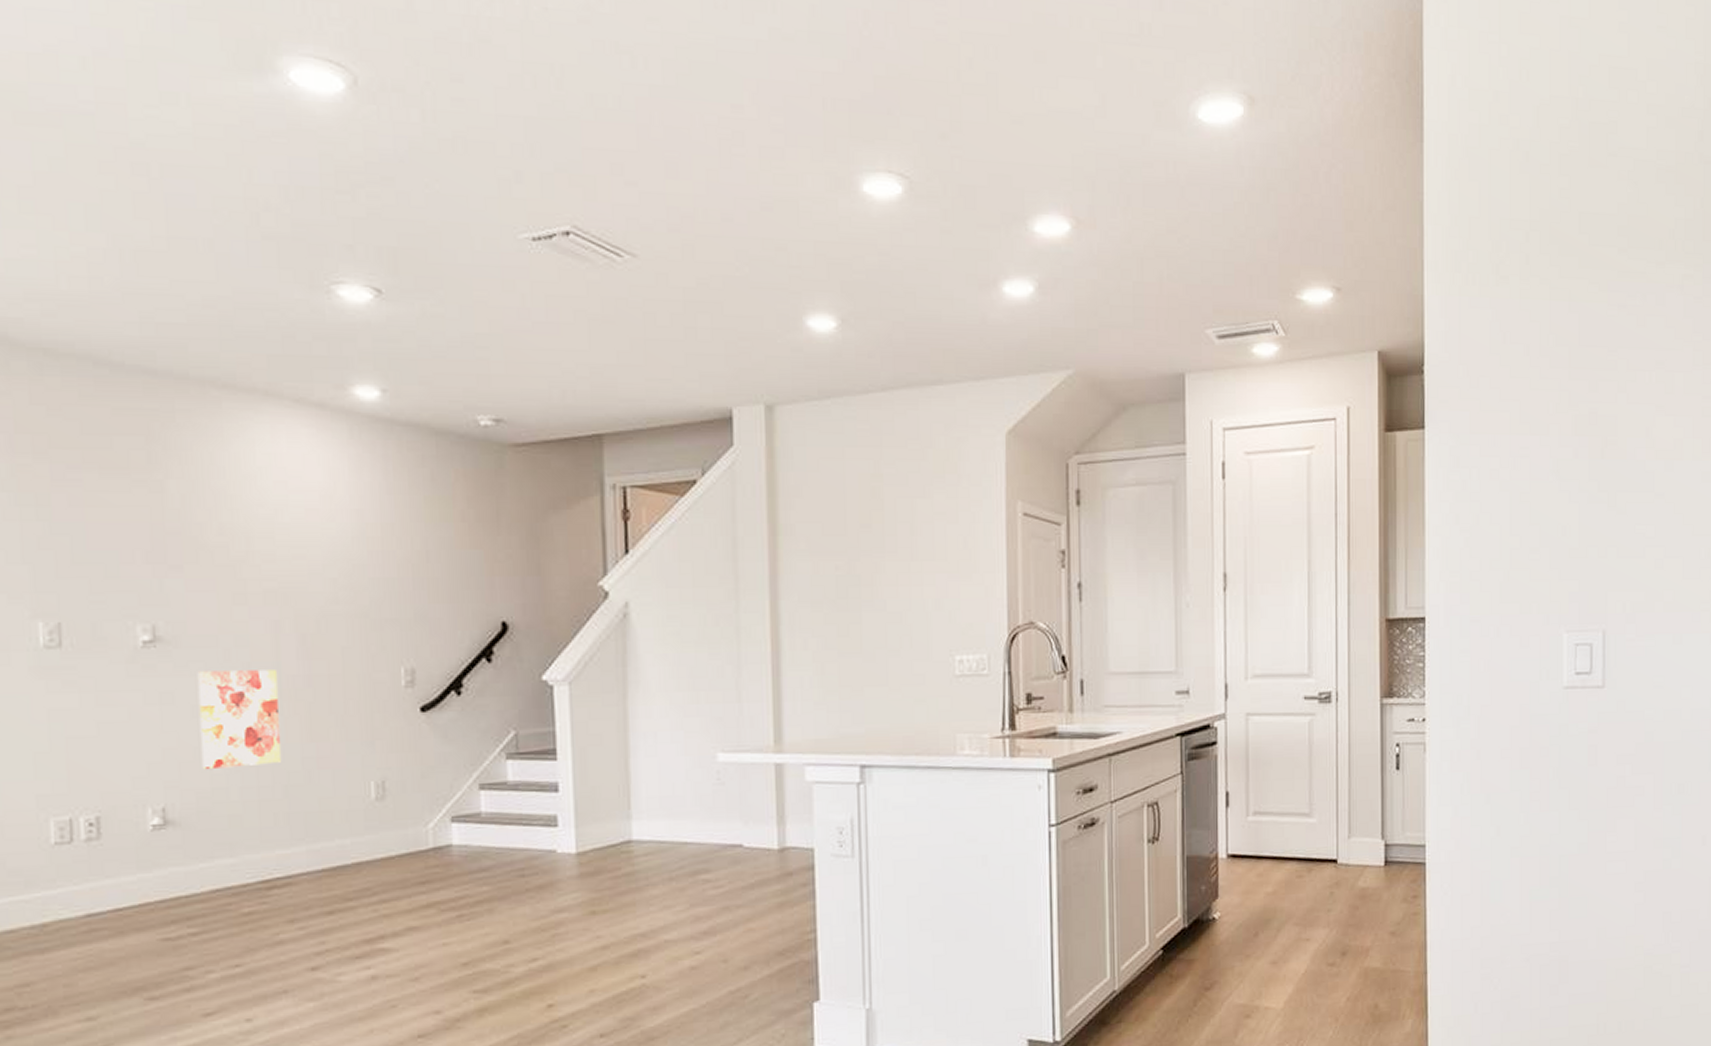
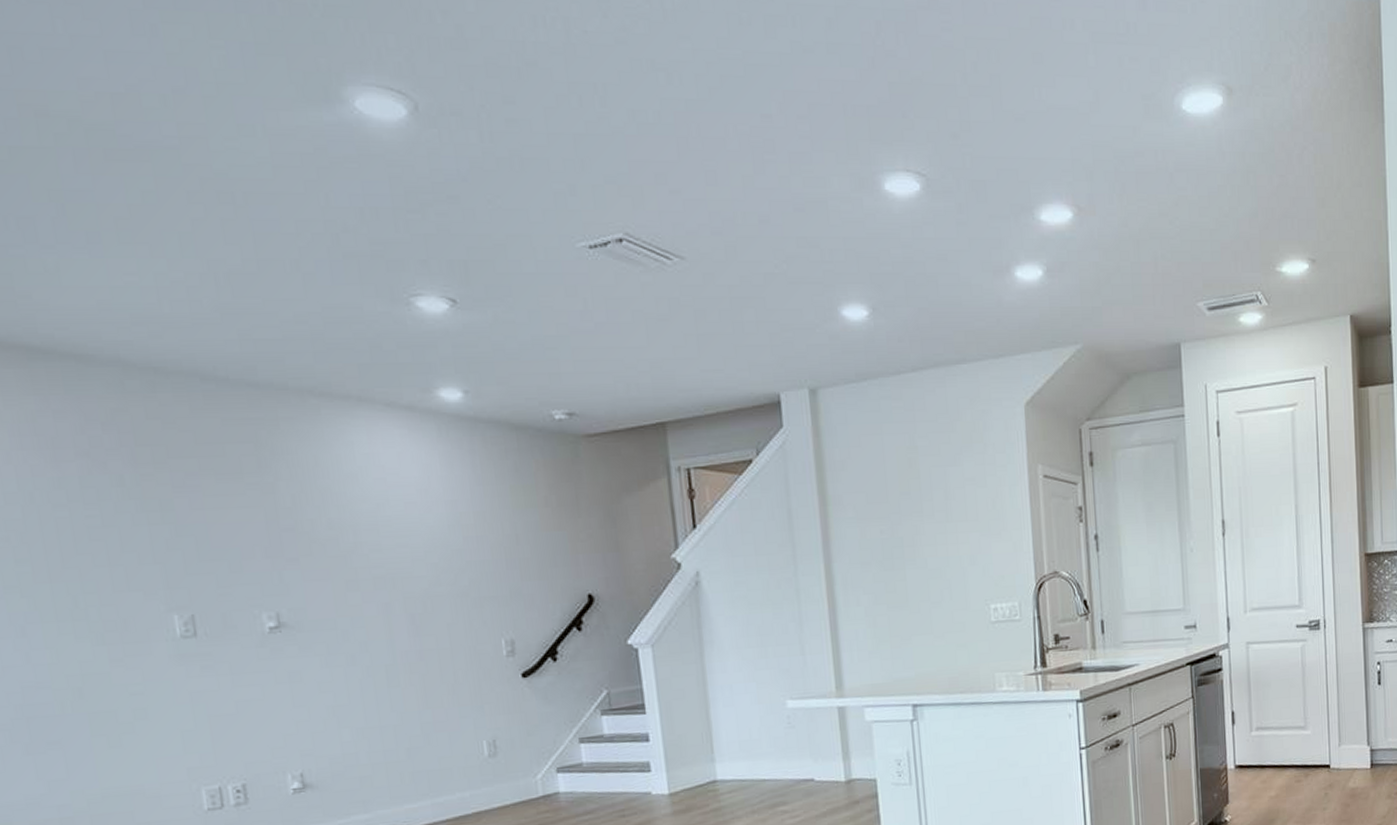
wall art: present [197,670,281,770] -> none [320,647,402,739]

